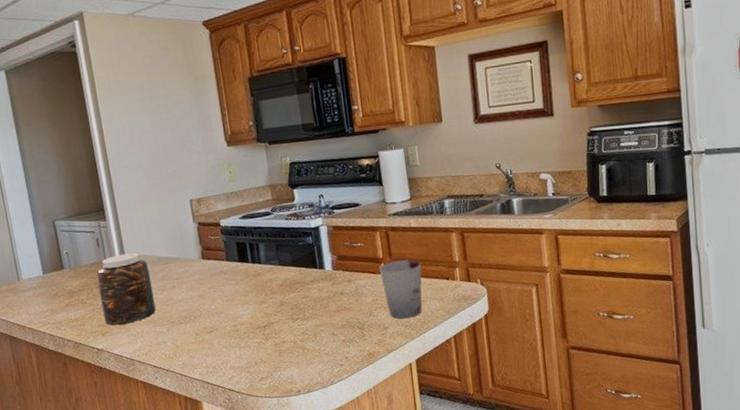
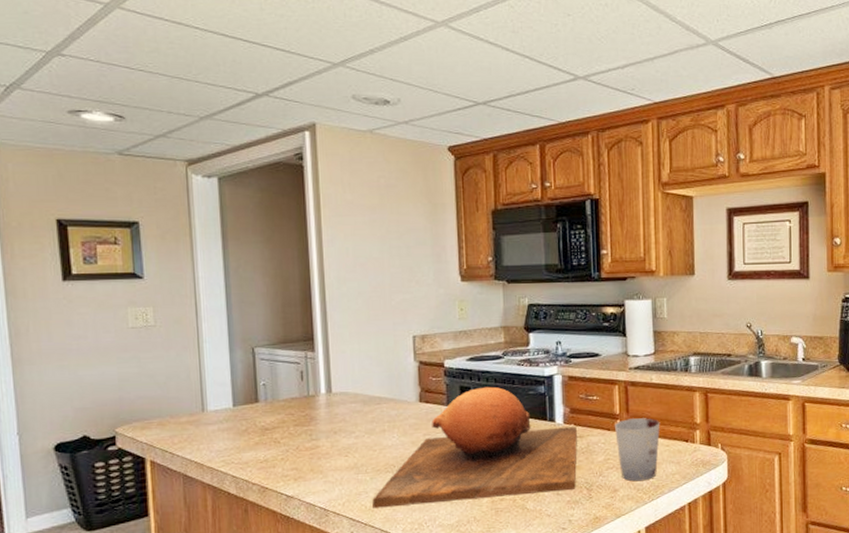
jar: present [96,252,156,326] -> none [296,389,360,470]
chopping board: none [170,241,349,356] -> present [371,386,577,509]

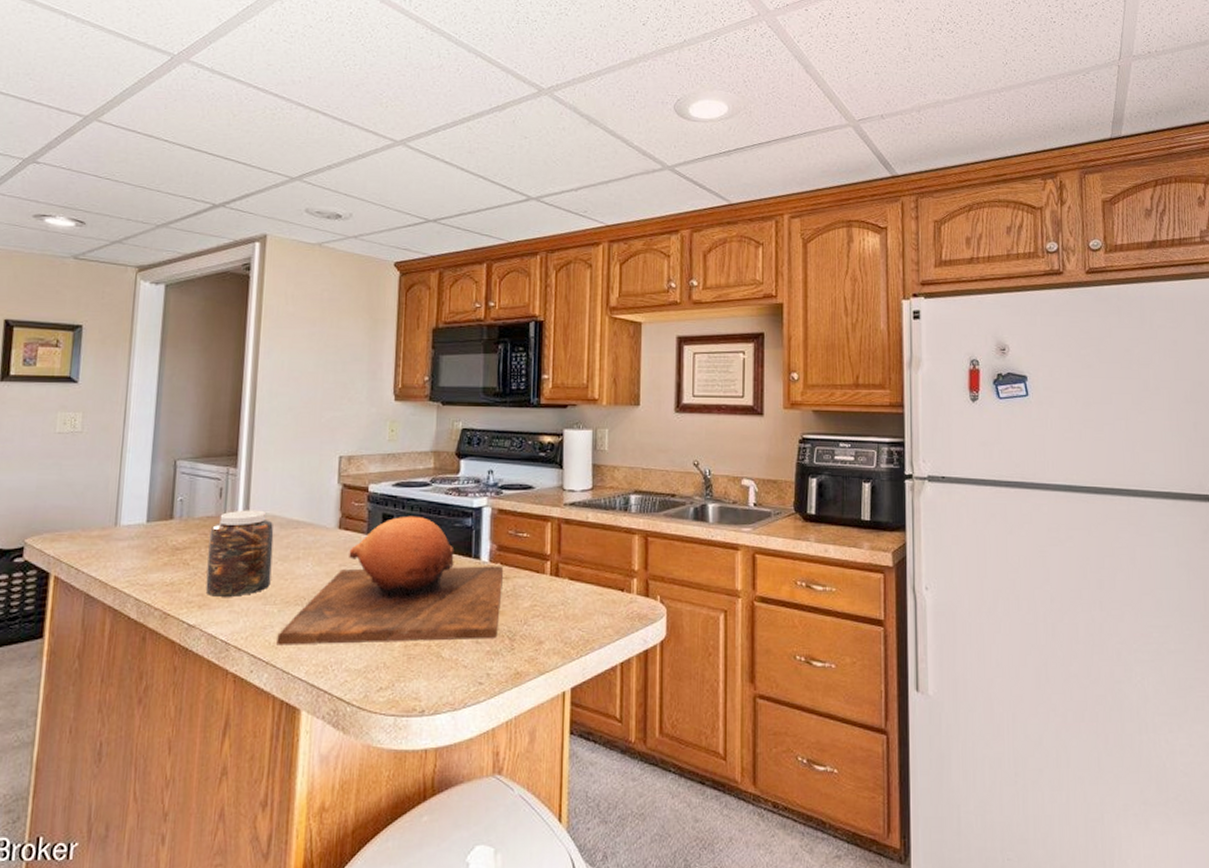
jar: none [296,389,360,470] -> present [205,510,274,597]
cup: present [615,418,661,482] -> none [544,561,595,634]

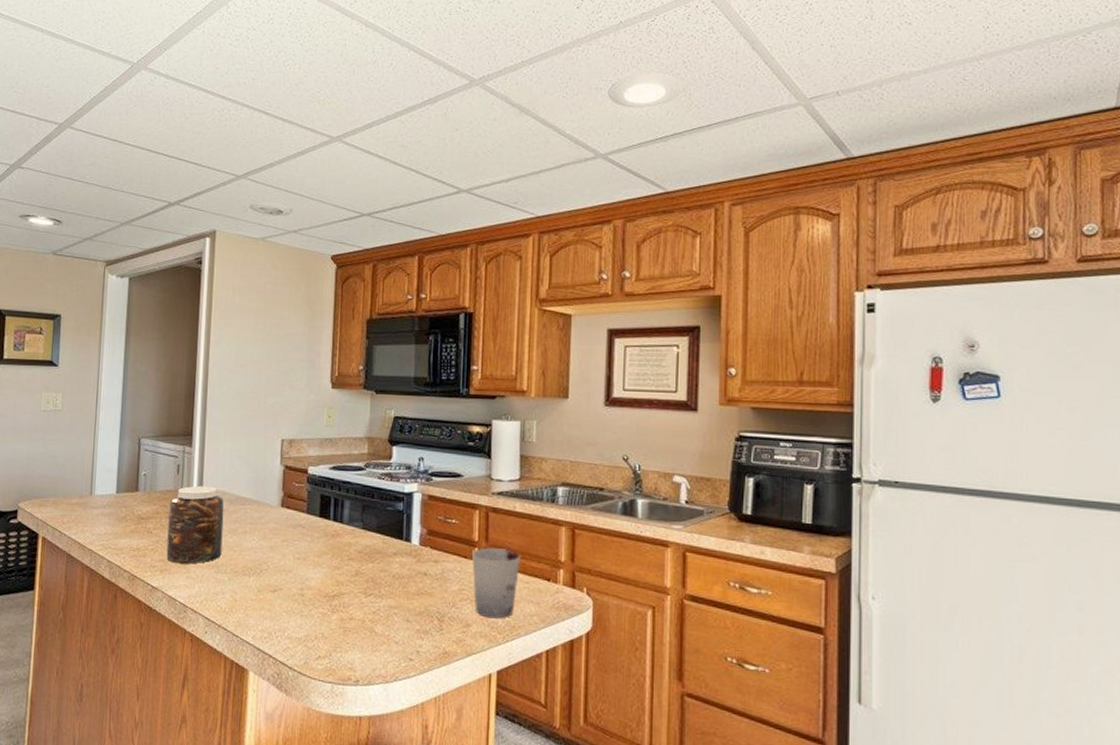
chopping board: present [275,516,503,645] -> none [226,497,432,618]
cup: none [544,561,595,634] -> present [472,548,521,619]

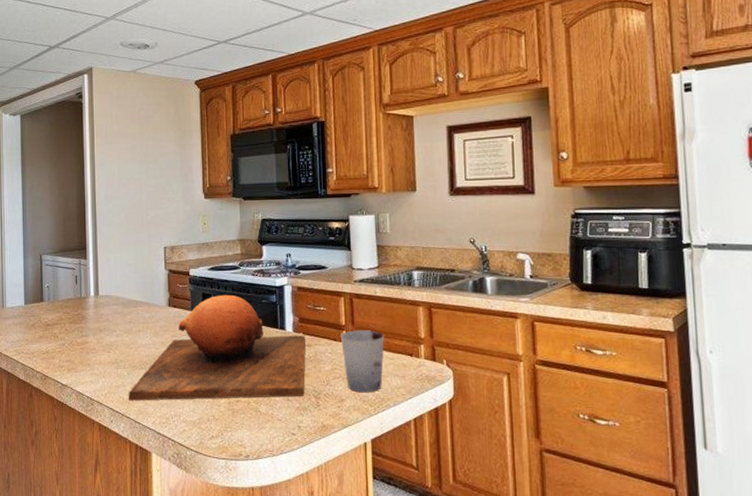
jar: present [166,485,224,564] -> none [71,292,120,362]
chopping board: none [226,497,432,618] -> present [128,294,306,401]

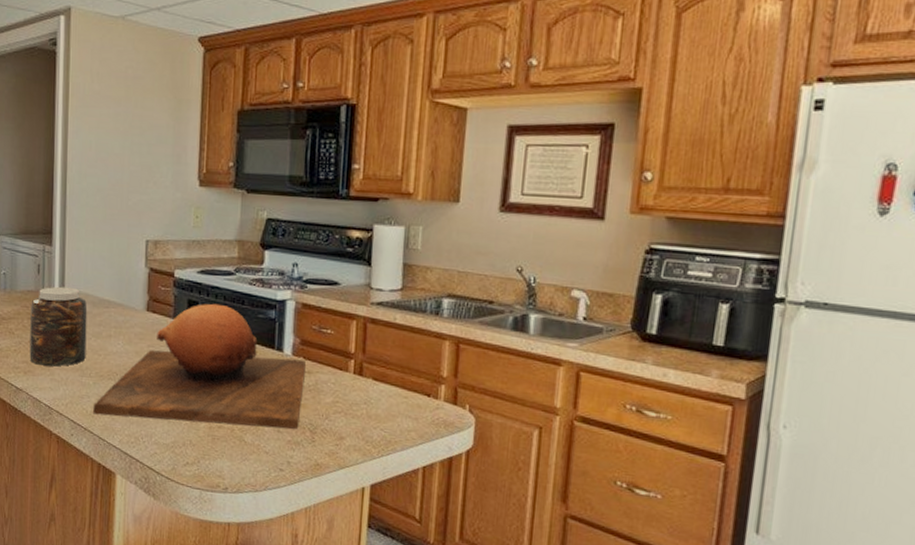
jar: none [71,292,120,362] -> present [29,286,88,367]
cup: present [341,330,385,393] -> none [347,360,400,433]

